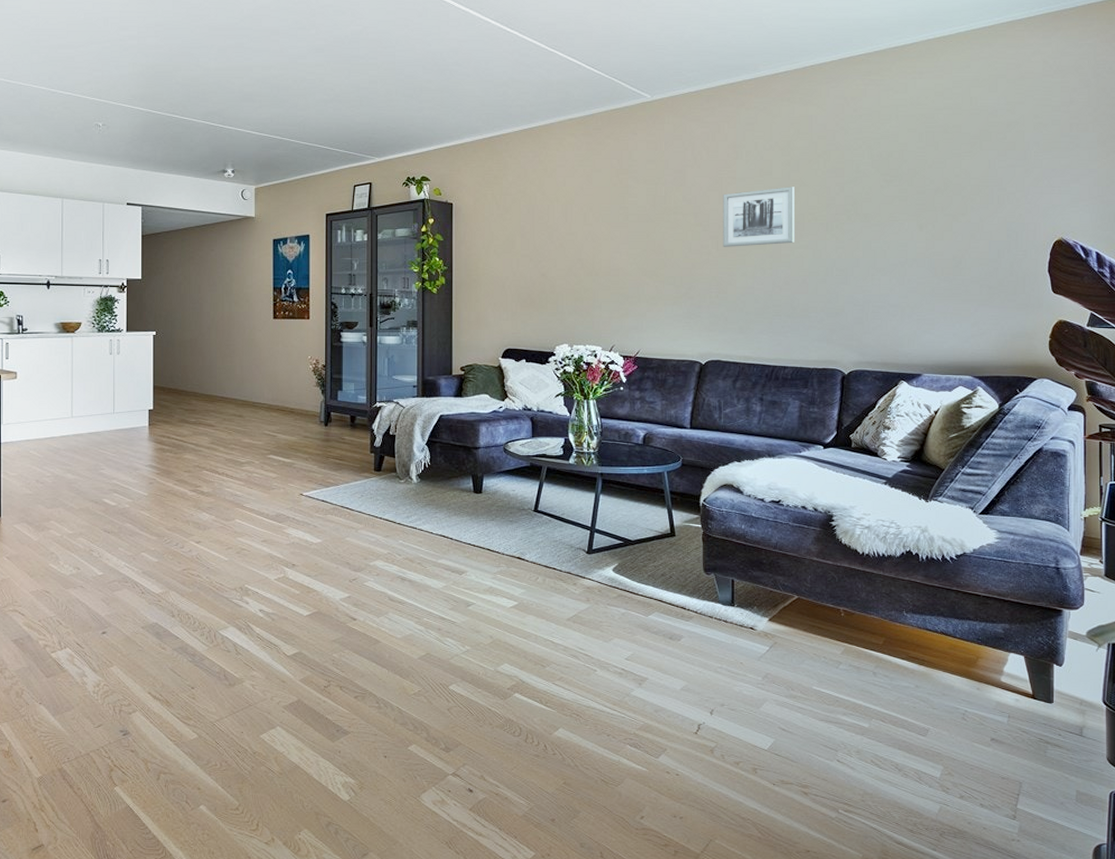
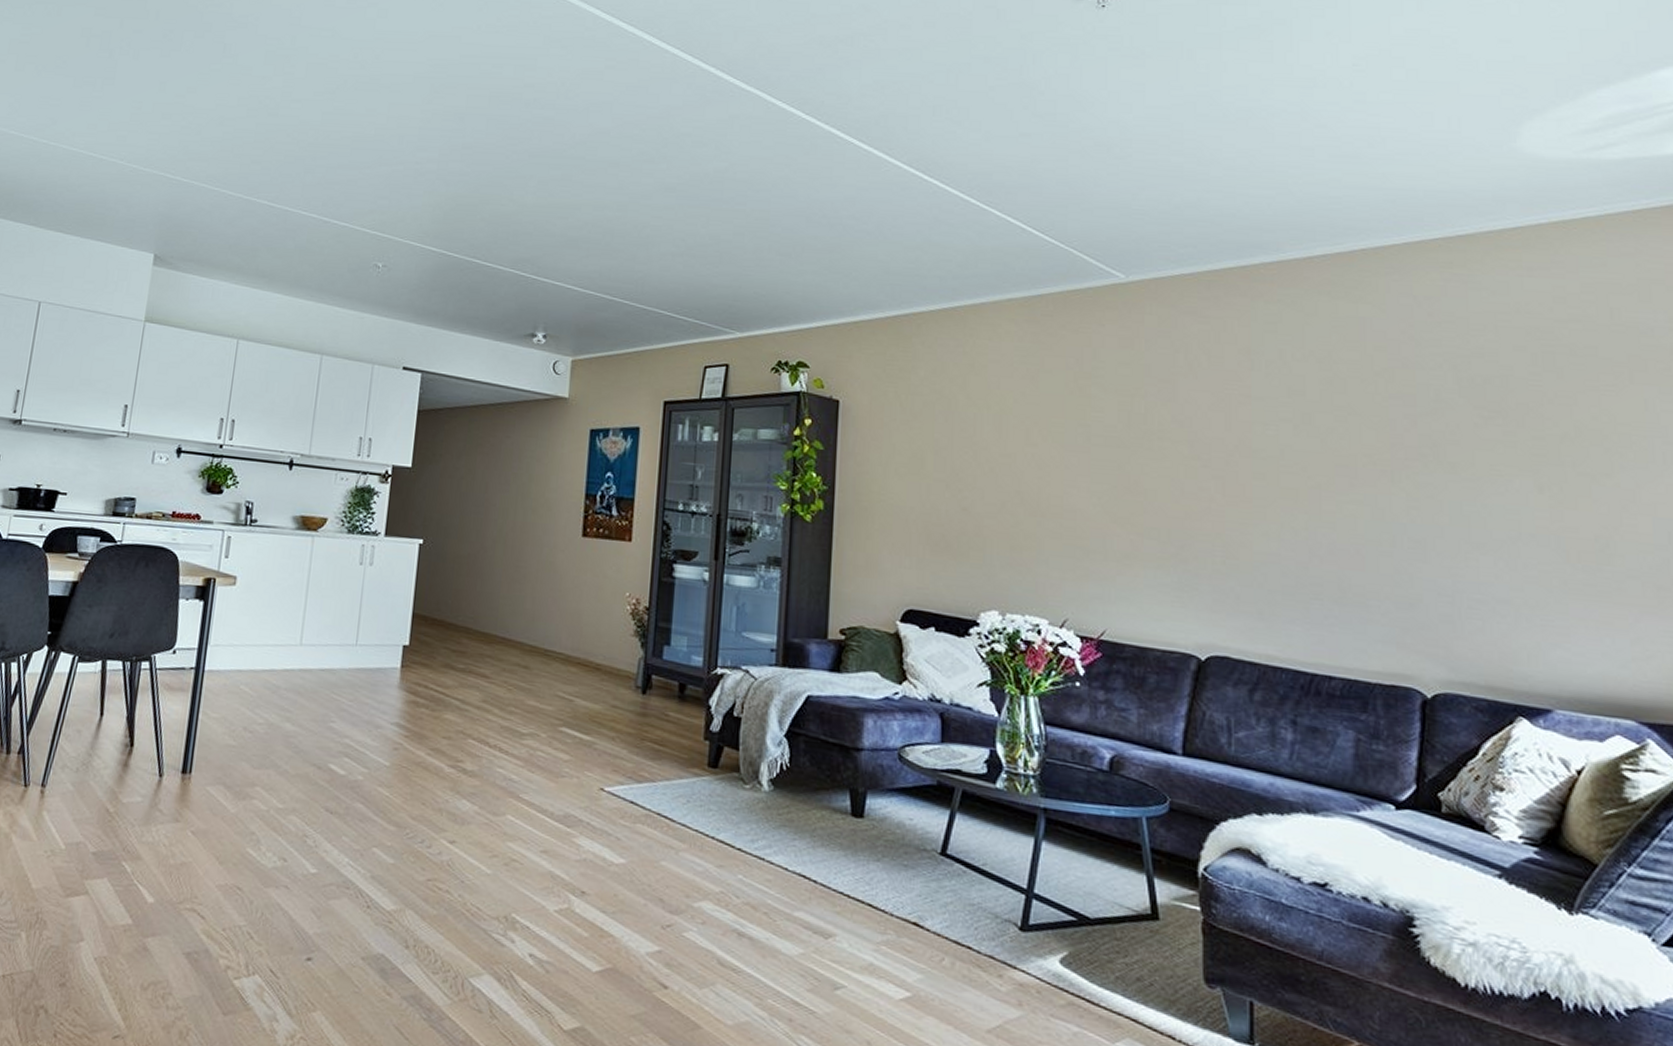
wall art: present [723,187,795,247] -> none [1231,414,1342,496]

